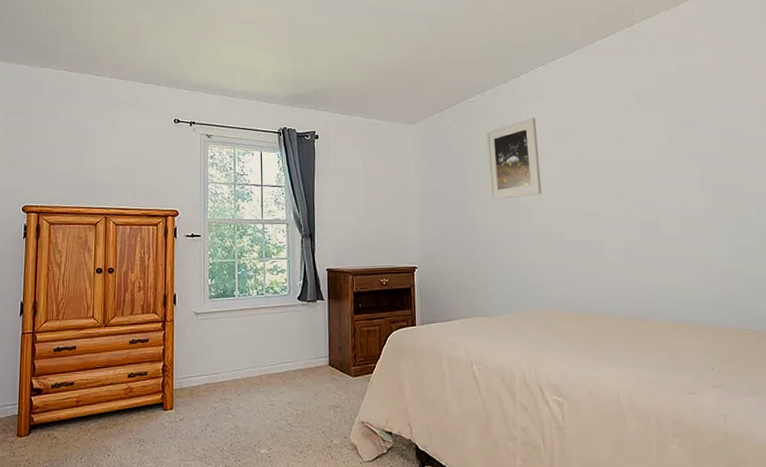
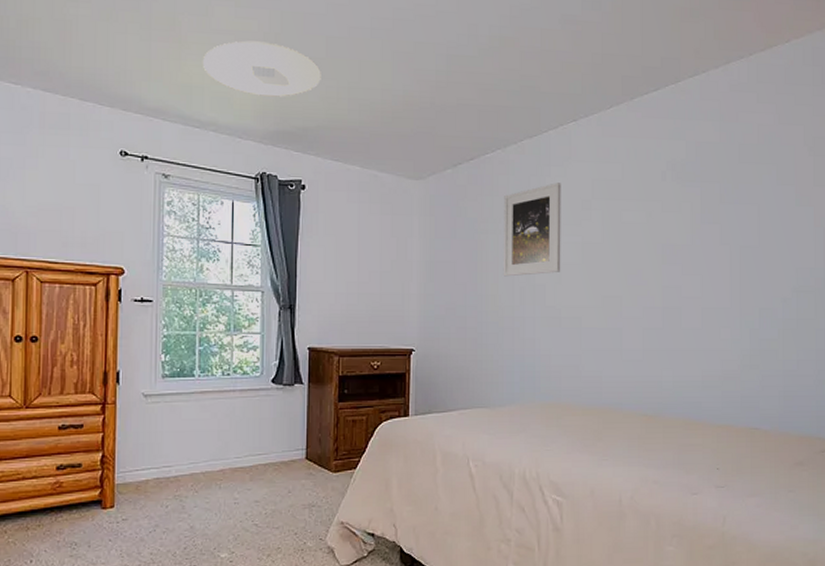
ceiling light: none [235,26,327,68] -> present [203,40,321,97]

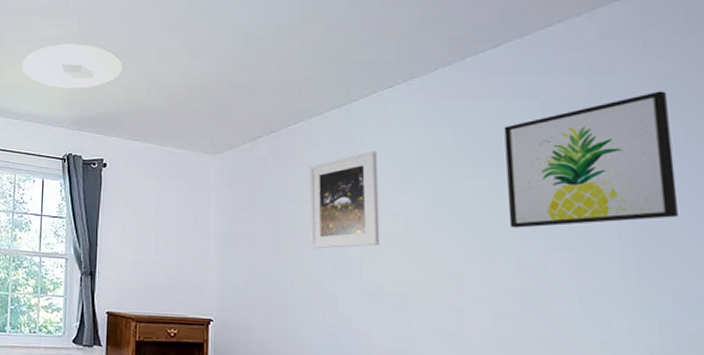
wall art: none [658,140,769,256] -> present [504,91,679,228]

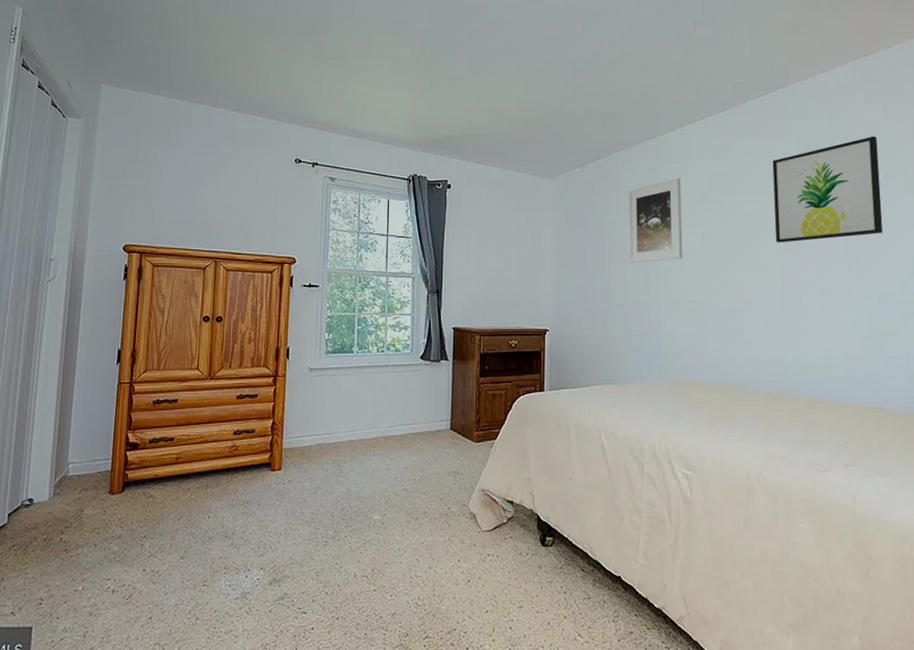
ceiling light: present [22,43,122,89] -> none [365,64,465,110]

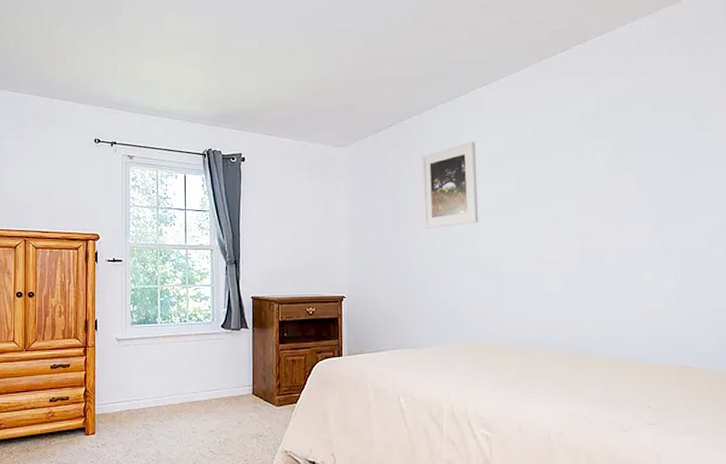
wall art: present [772,136,883,243] -> none [570,89,689,203]

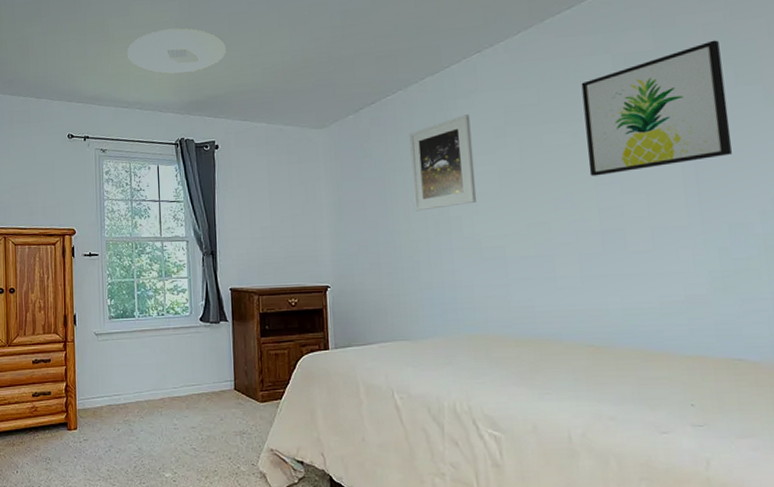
ceiling light: none [158,40,256,86] -> present [127,28,226,75]
wall art: none [570,89,689,203] -> present [581,40,732,176]

